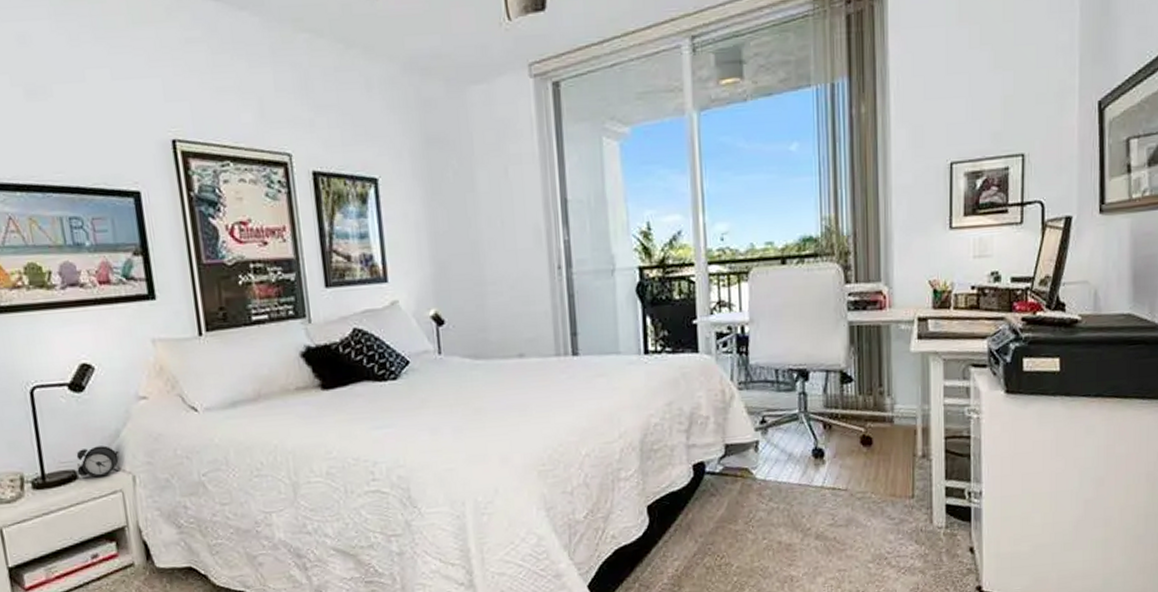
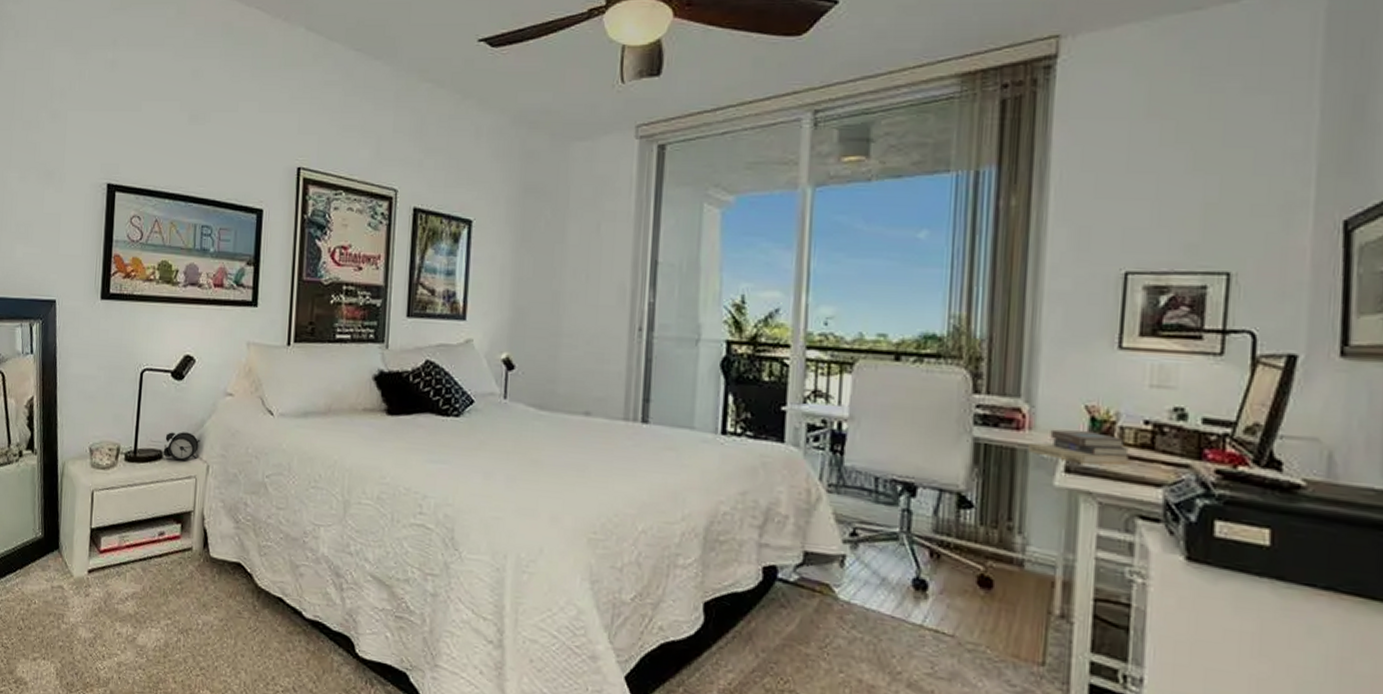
books: none [890,301,963,331] -> present [1028,429,1130,465]

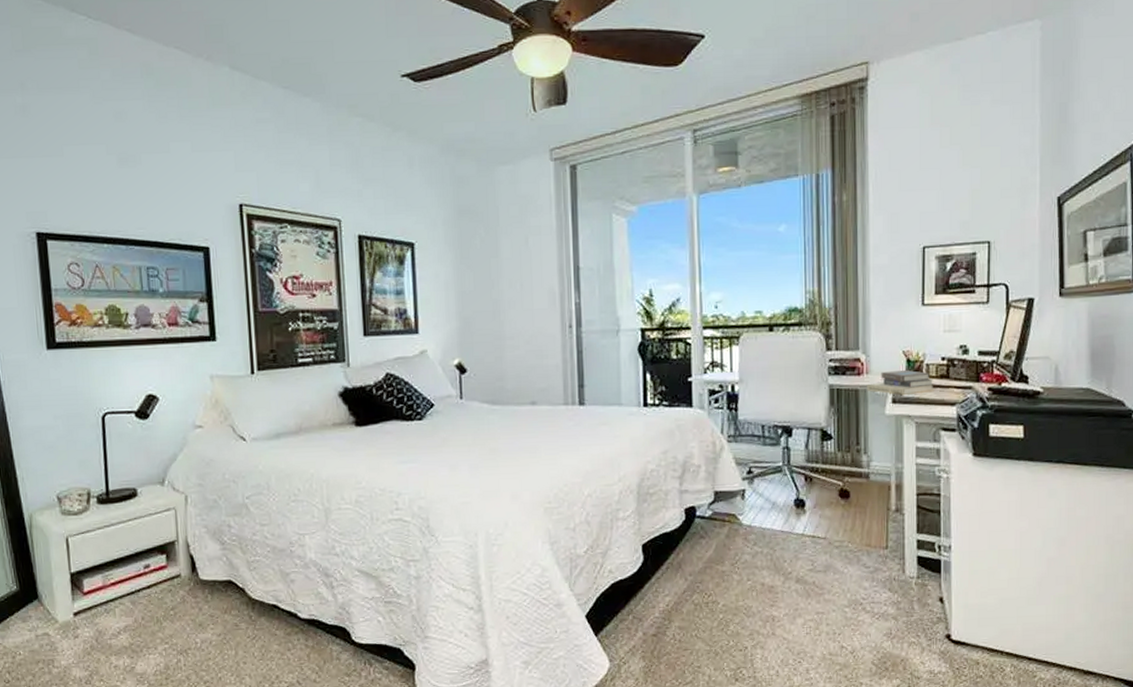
alarm clock: present [162,432,200,461] -> none [136,468,175,496]

